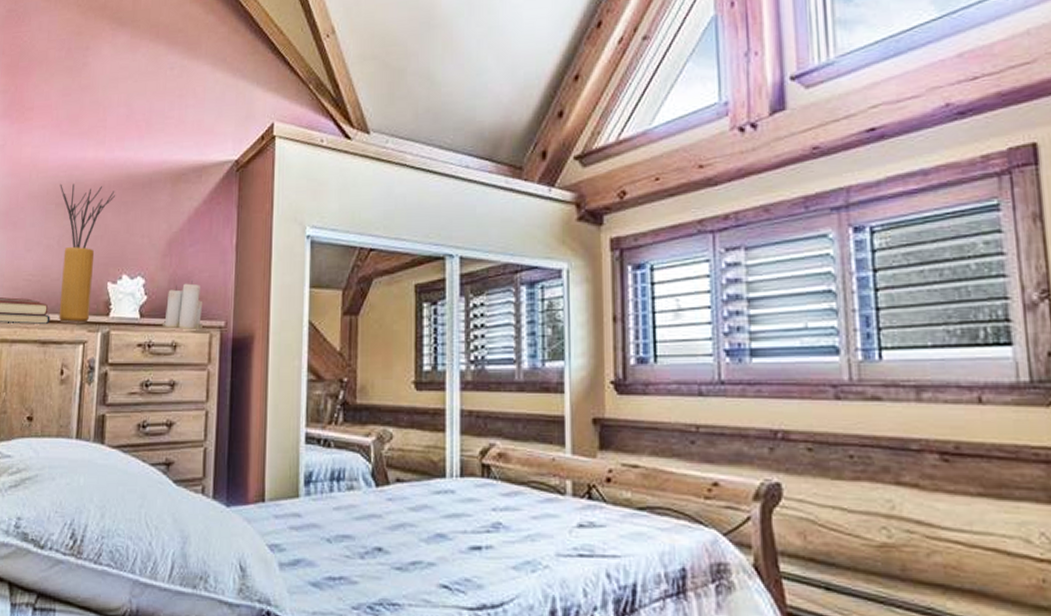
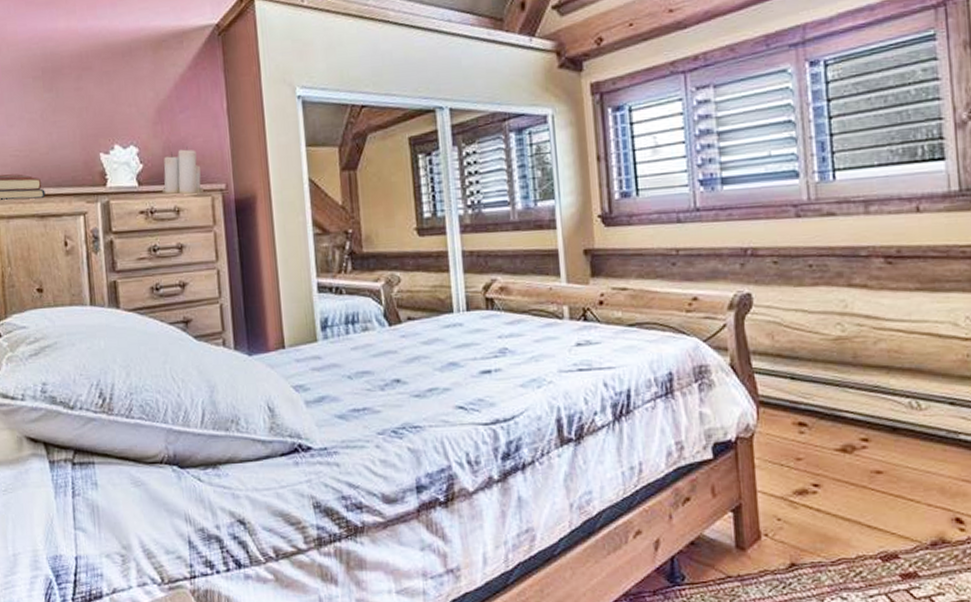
vase: present [59,183,116,323] -> none [34,56,96,196]

